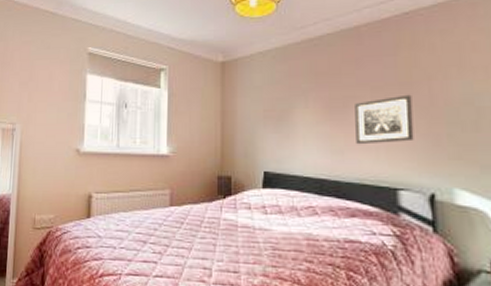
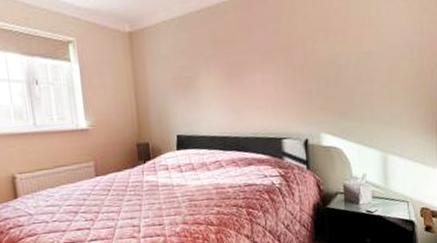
wall art: present [355,94,414,145] -> none [248,57,293,104]

